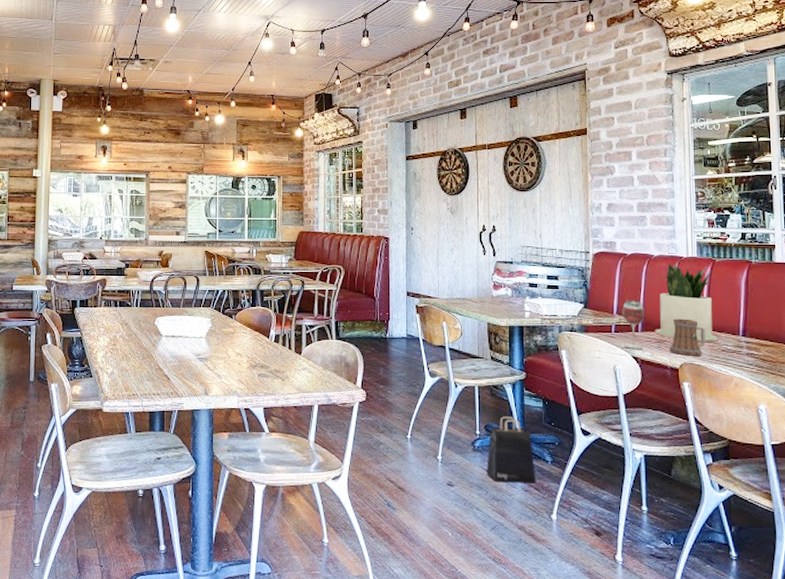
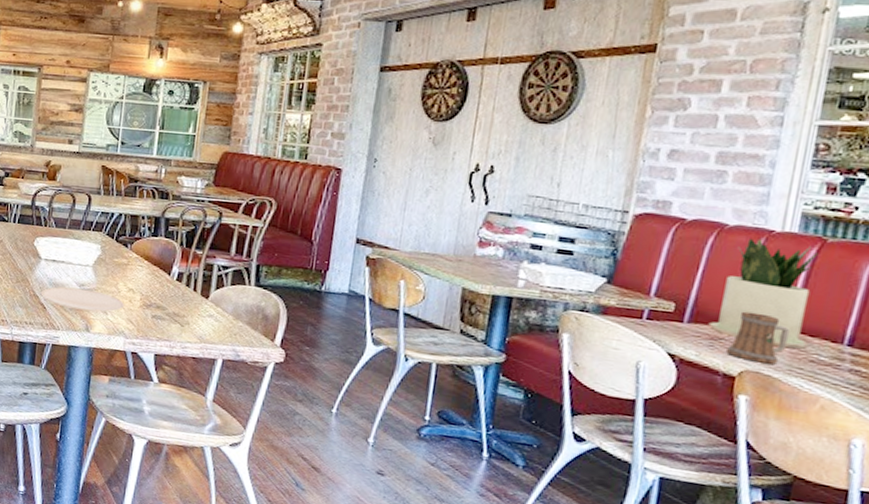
plate: none [164,358,234,378] -> present [40,286,124,313]
shopping bag: present [486,416,536,484] -> none [431,404,501,489]
wineglass: present [622,300,644,350] -> none [657,279,699,347]

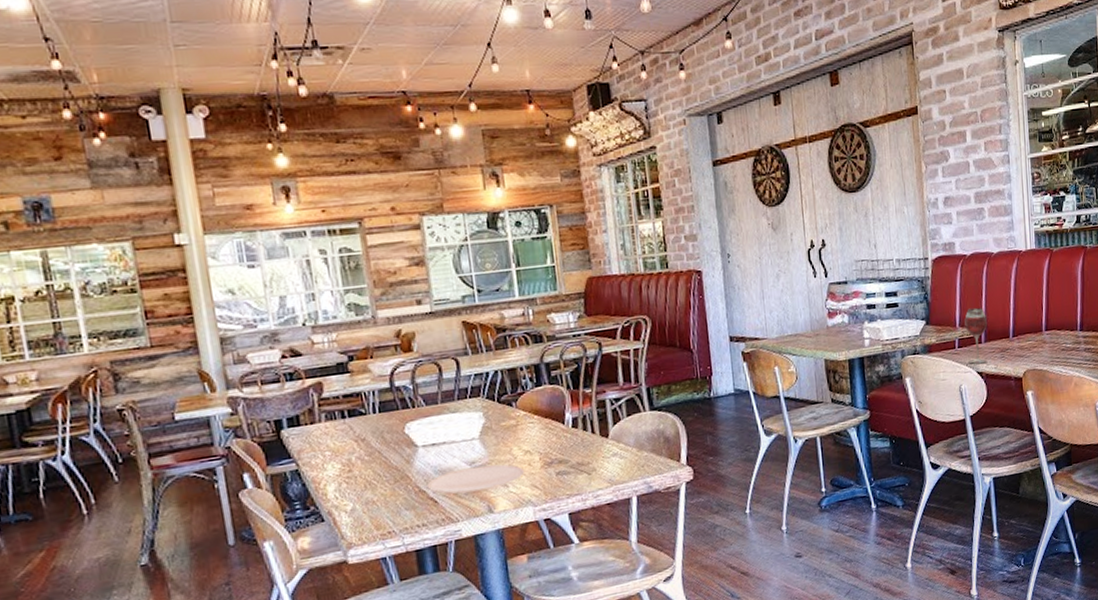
wineglass: none [657,279,699,347] -> present [964,307,987,364]
planter: present [708,238,818,349] -> none [997,257,1059,346]
beer mug: present [726,311,791,365] -> none [1013,320,1047,362]

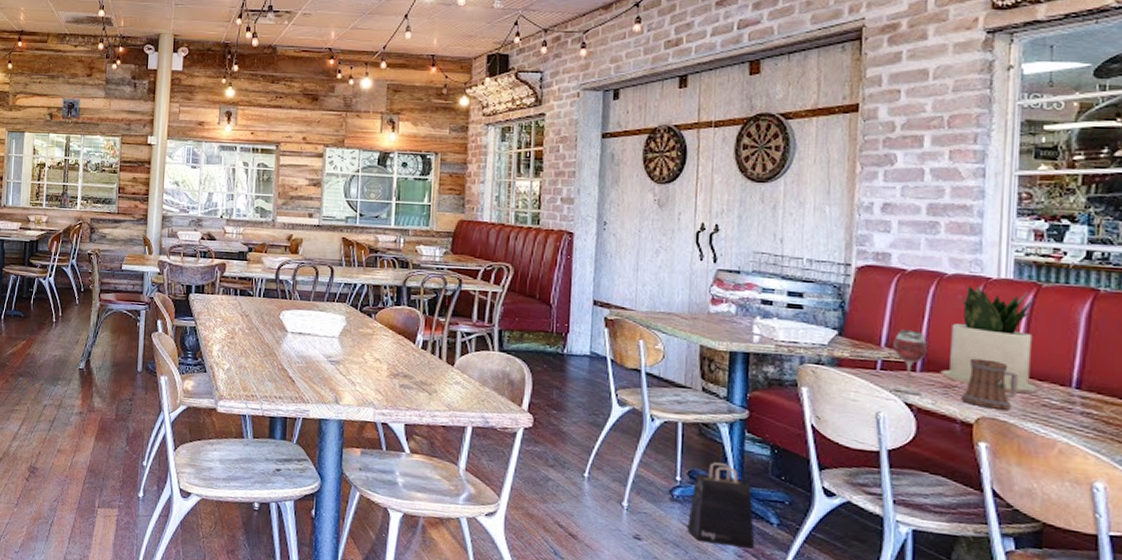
plate: present [426,464,524,495] -> none [288,359,371,384]
shopping bag: none [836,464,889,542] -> present [687,462,755,549]
planter: none [997,257,1059,346] -> present [940,286,1038,393]
beer mug: none [1013,320,1047,362] -> present [961,358,1020,410]

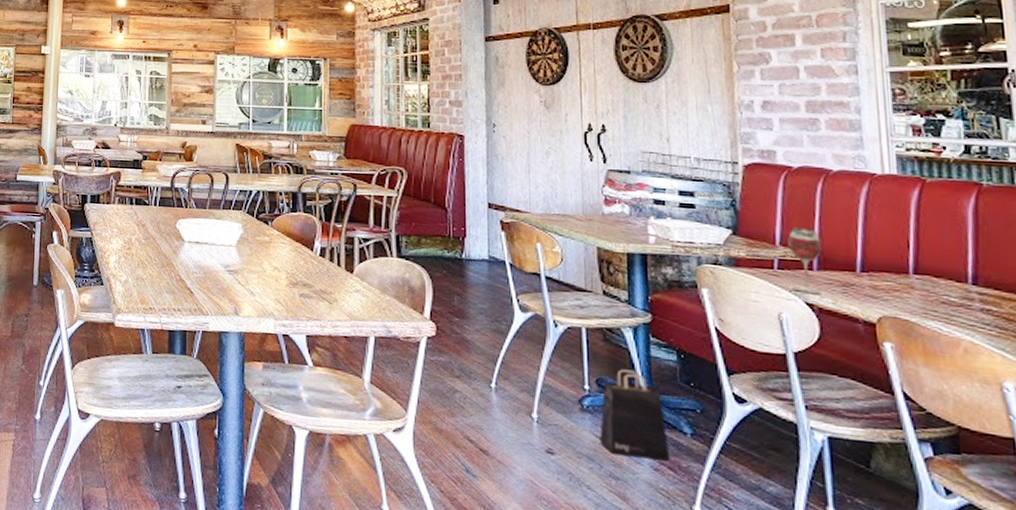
planter: present [940,286,1038,393] -> none [837,182,936,290]
beer mug: present [961,358,1020,410] -> none [861,255,917,308]

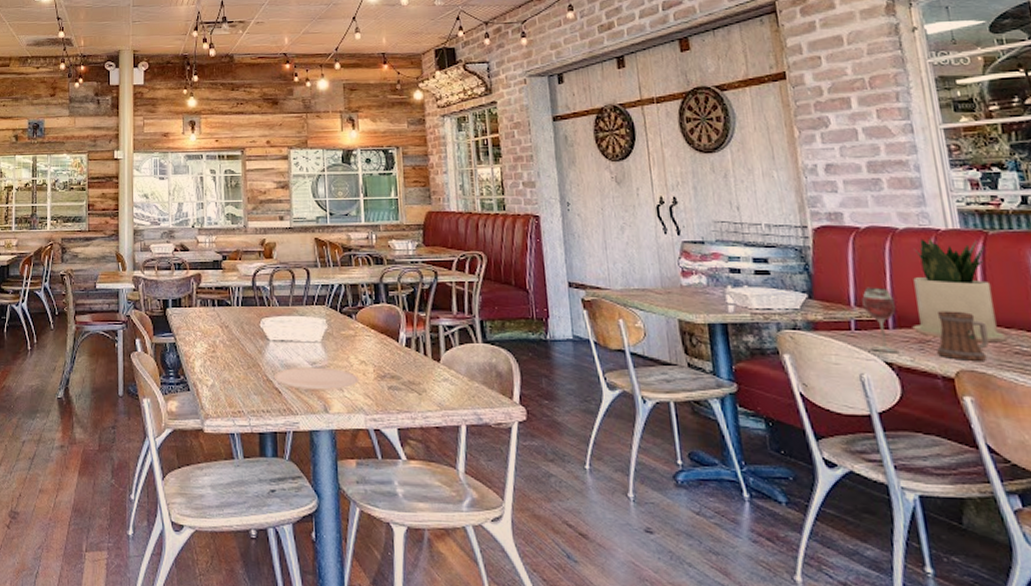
plate: none [186,269,270,295] -> present [273,367,358,392]
shopping bag: present [600,369,671,461] -> none [695,441,768,532]
planter: none [837,182,936,290] -> present [912,238,1008,342]
beer mug: none [861,255,917,308] -> present [936,311,989,361]

